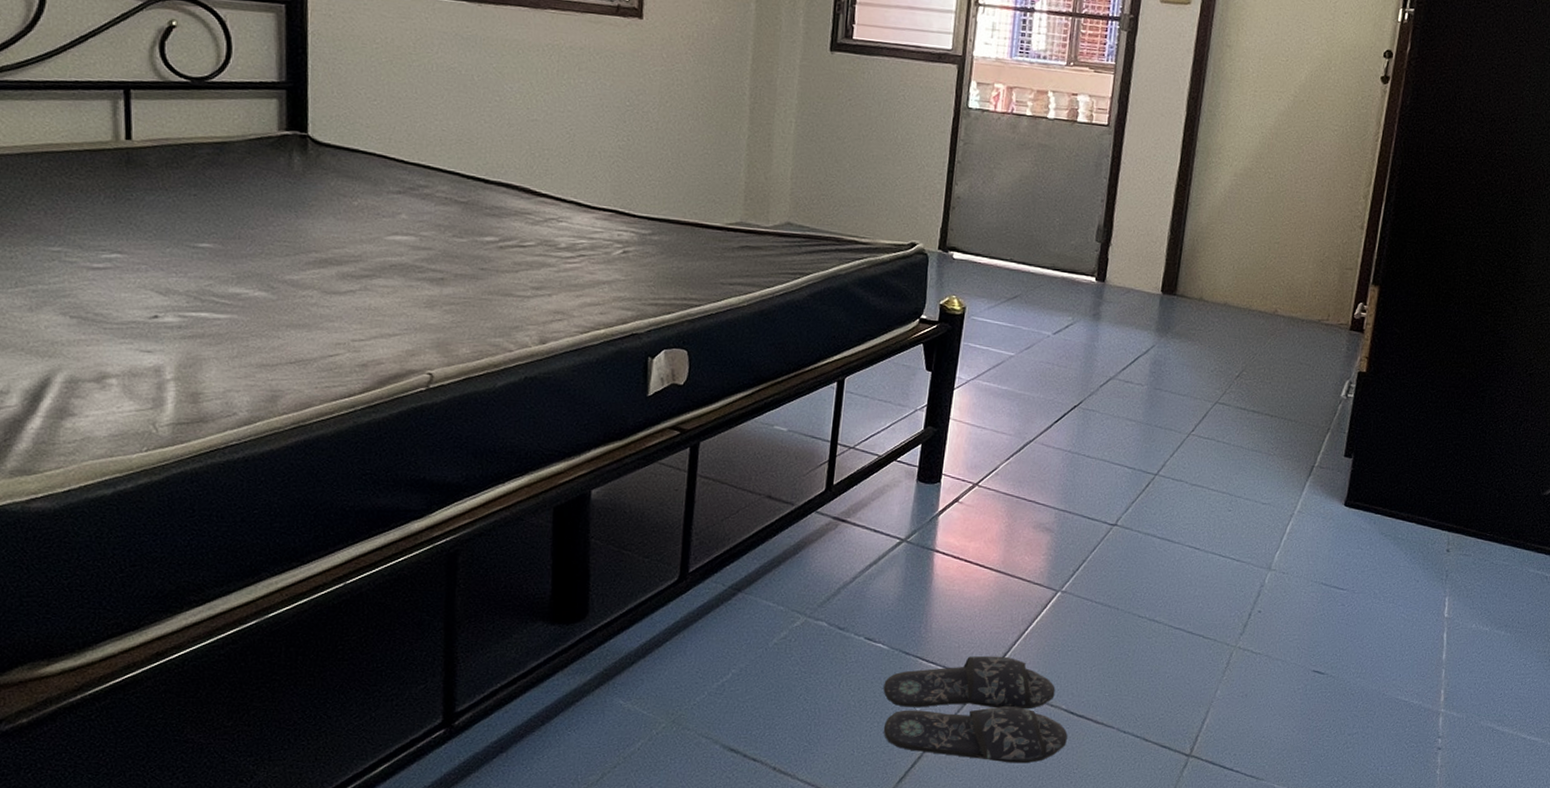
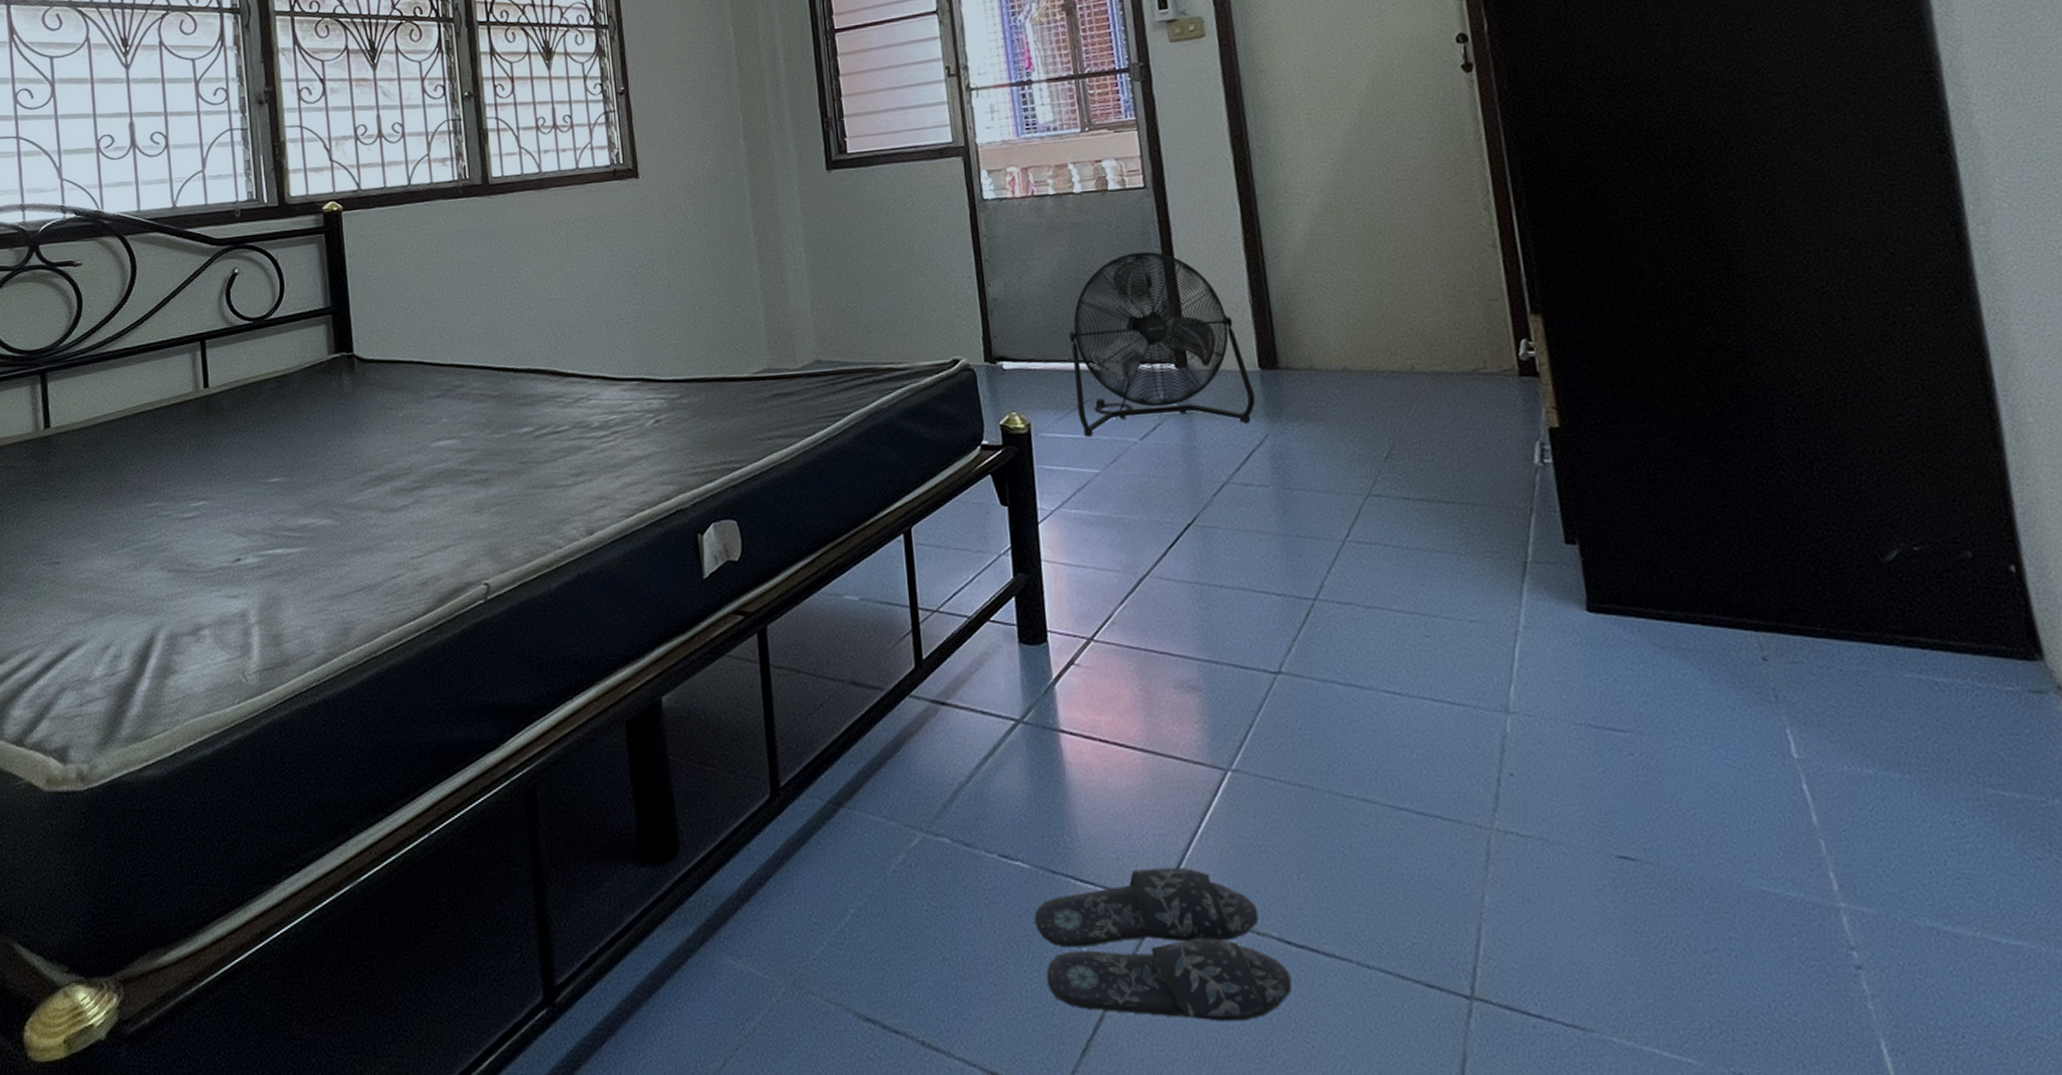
electric fan: none [1007,179,1153,334] -> present [1069,251,1256,437]

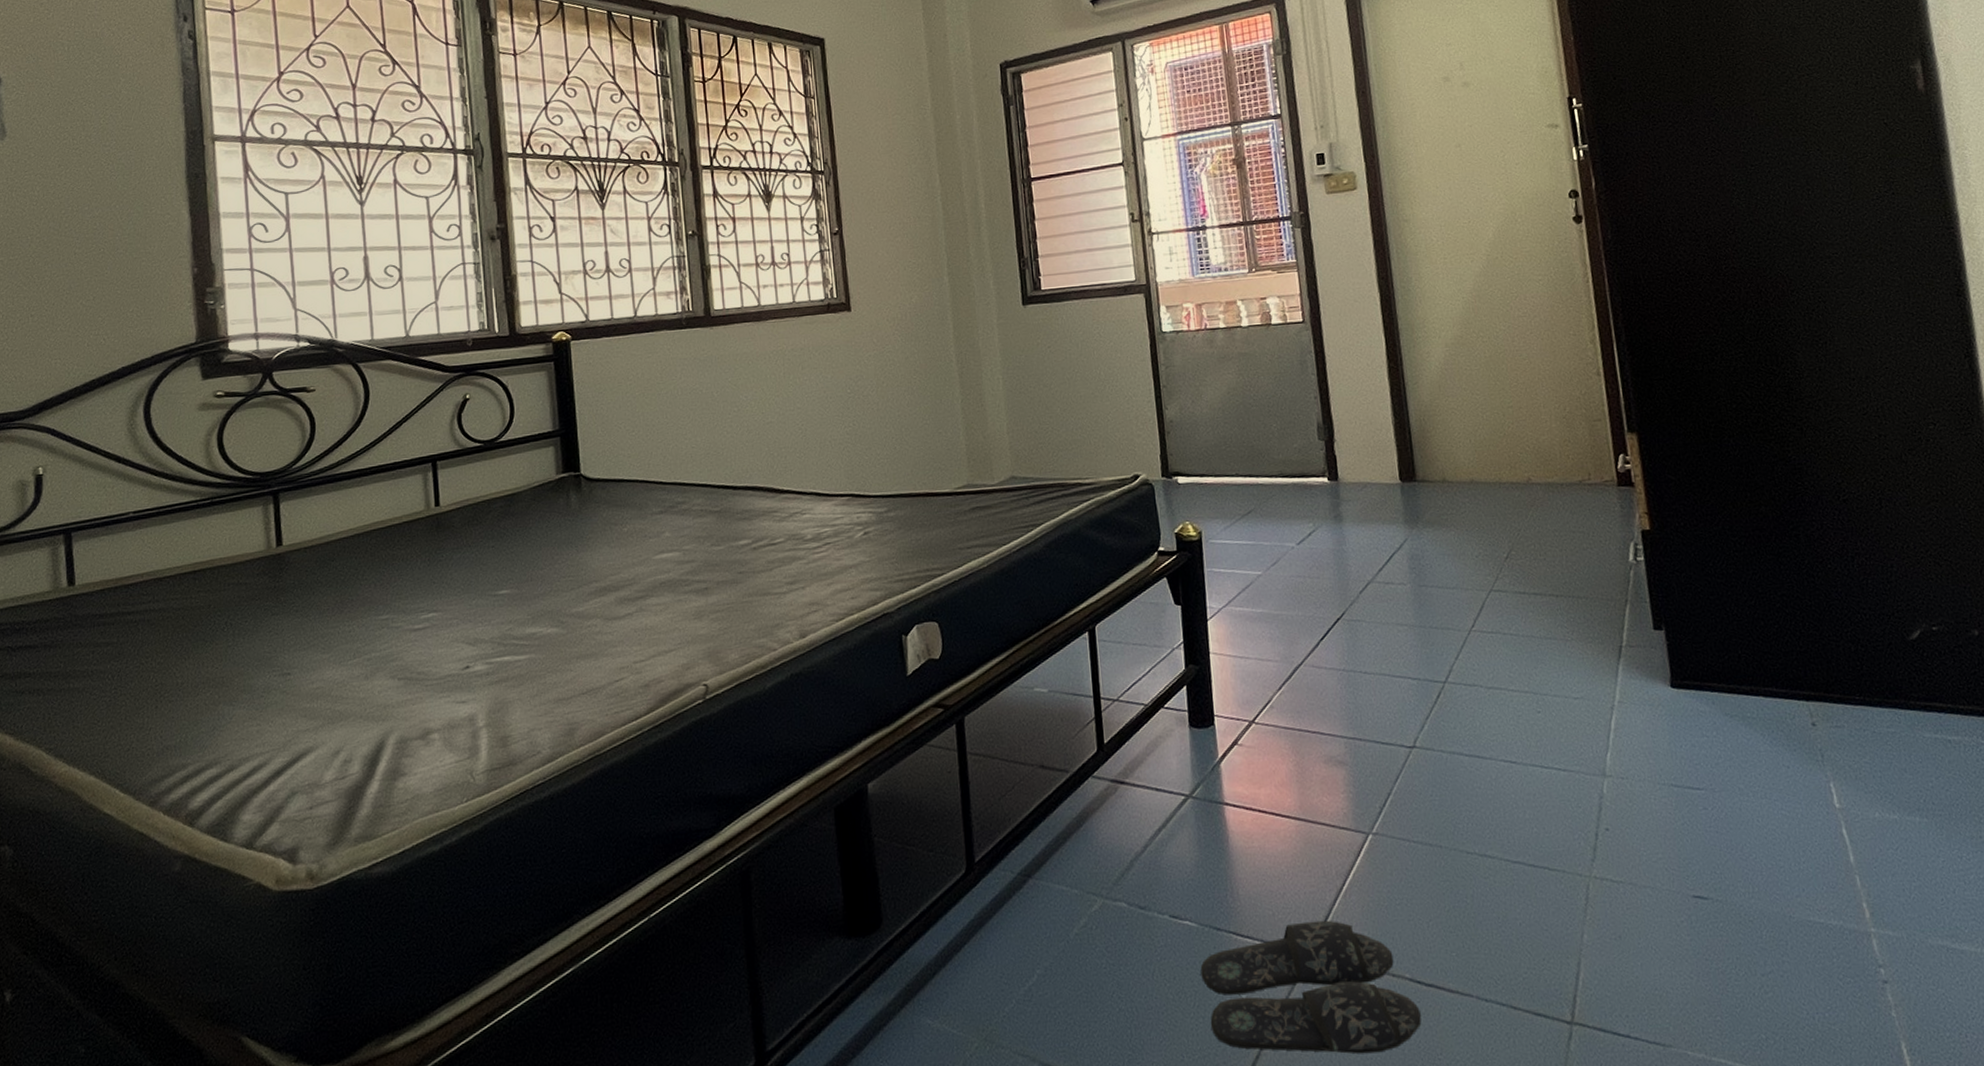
electric fan: present [1069,251,1256,437] -> none [1236,378,1396,543]

